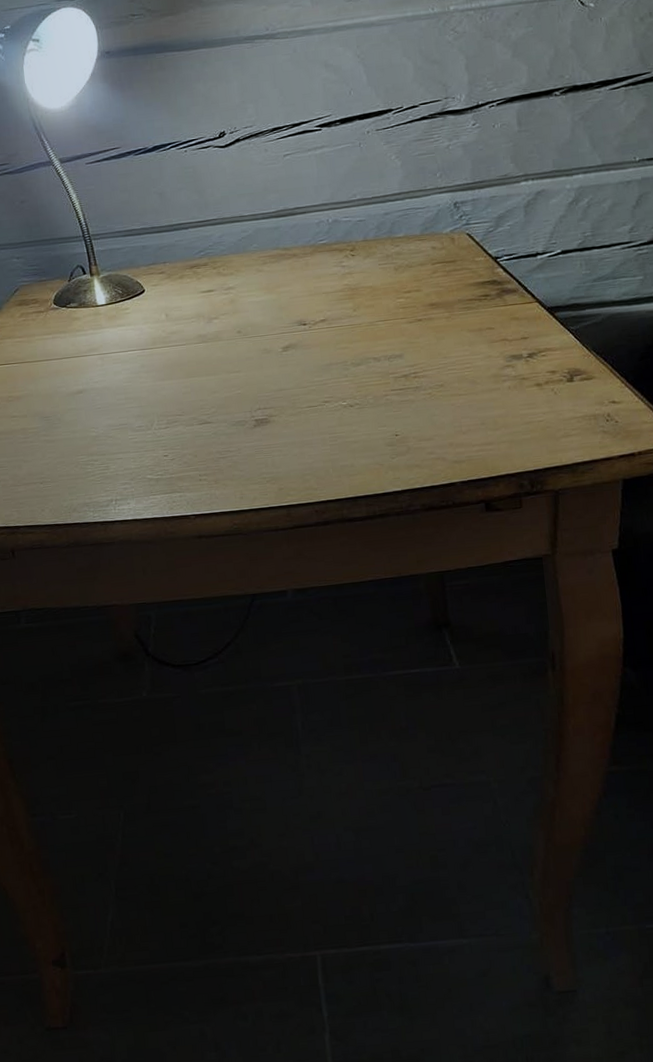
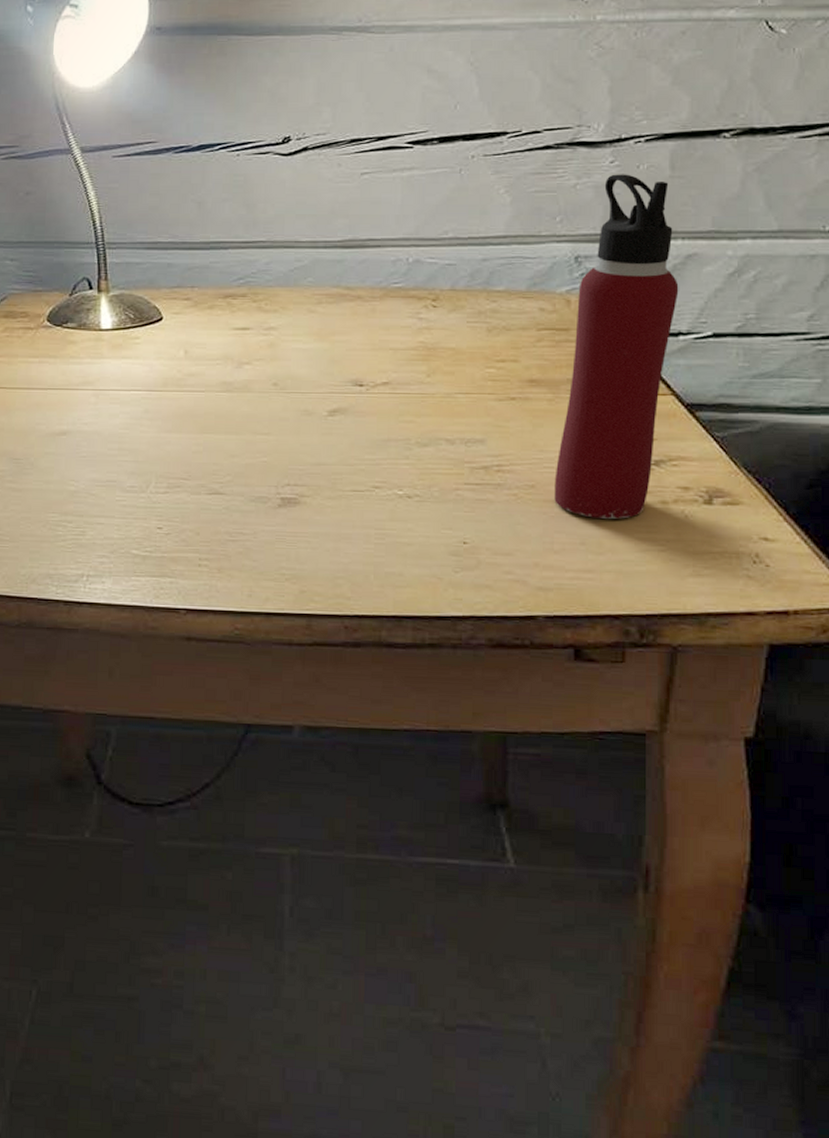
water bottle: none [457,133,534,404] -> present [554,174,679,519]

